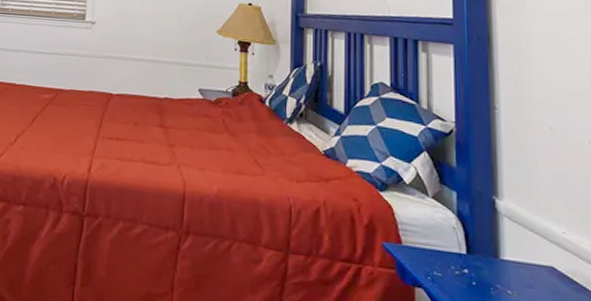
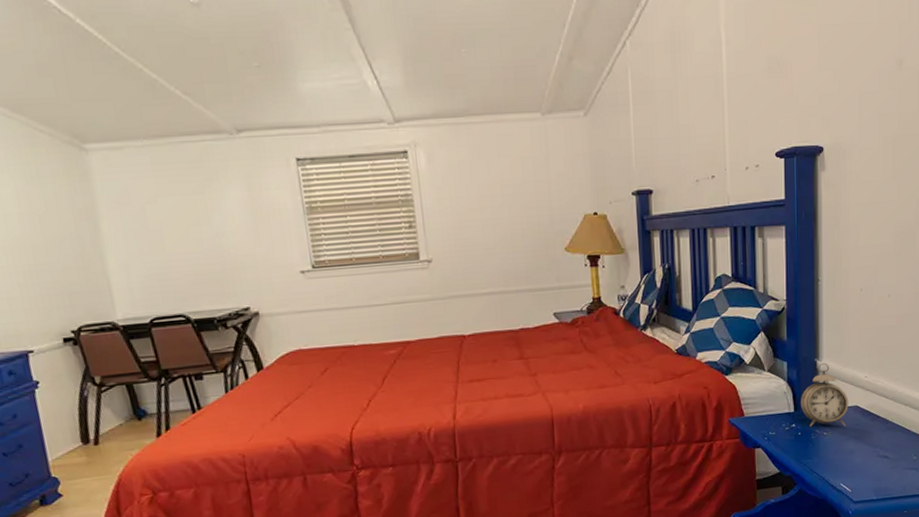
alarm clock: none [475,202,541,290] -> present [801,362,849,427]

